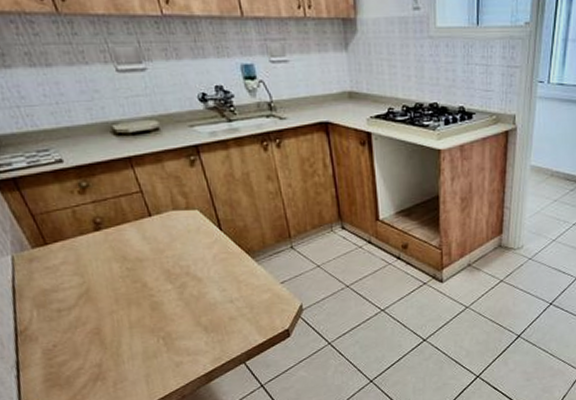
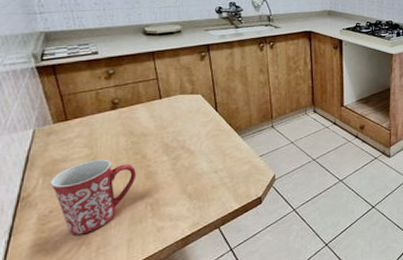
mug: none [45,288,140,370] -> present [50,159,136,235]

